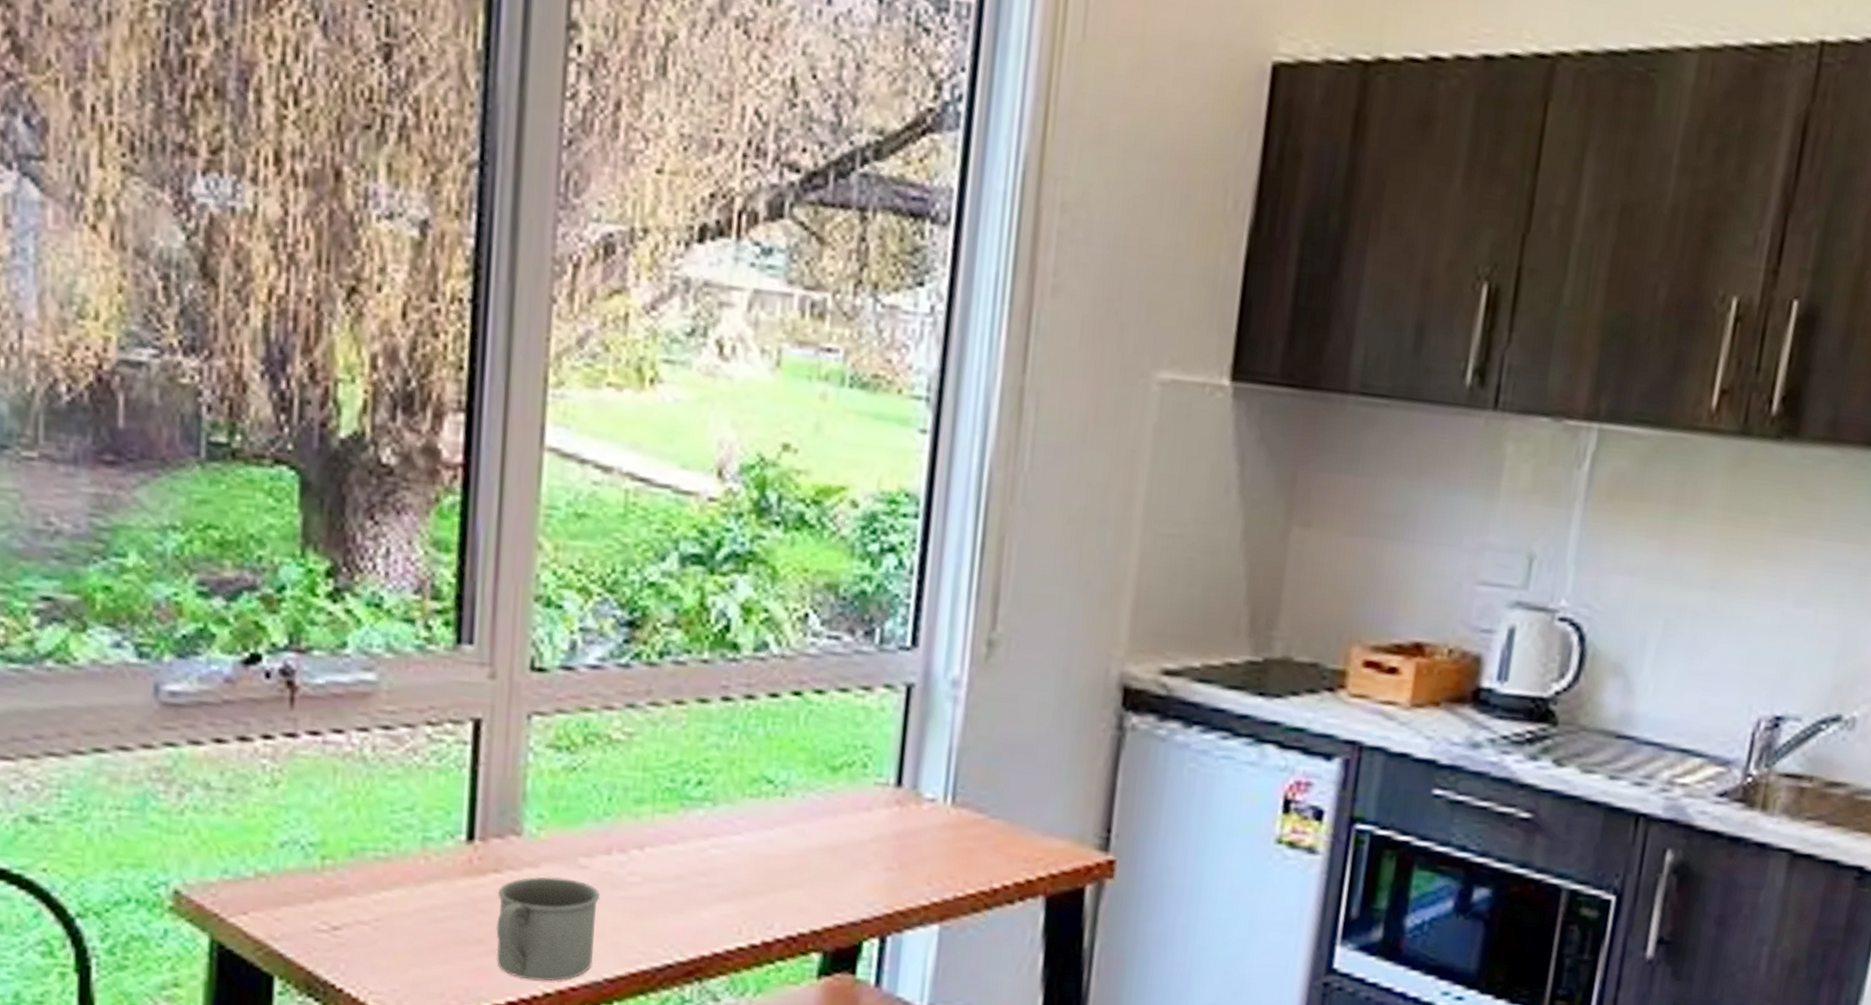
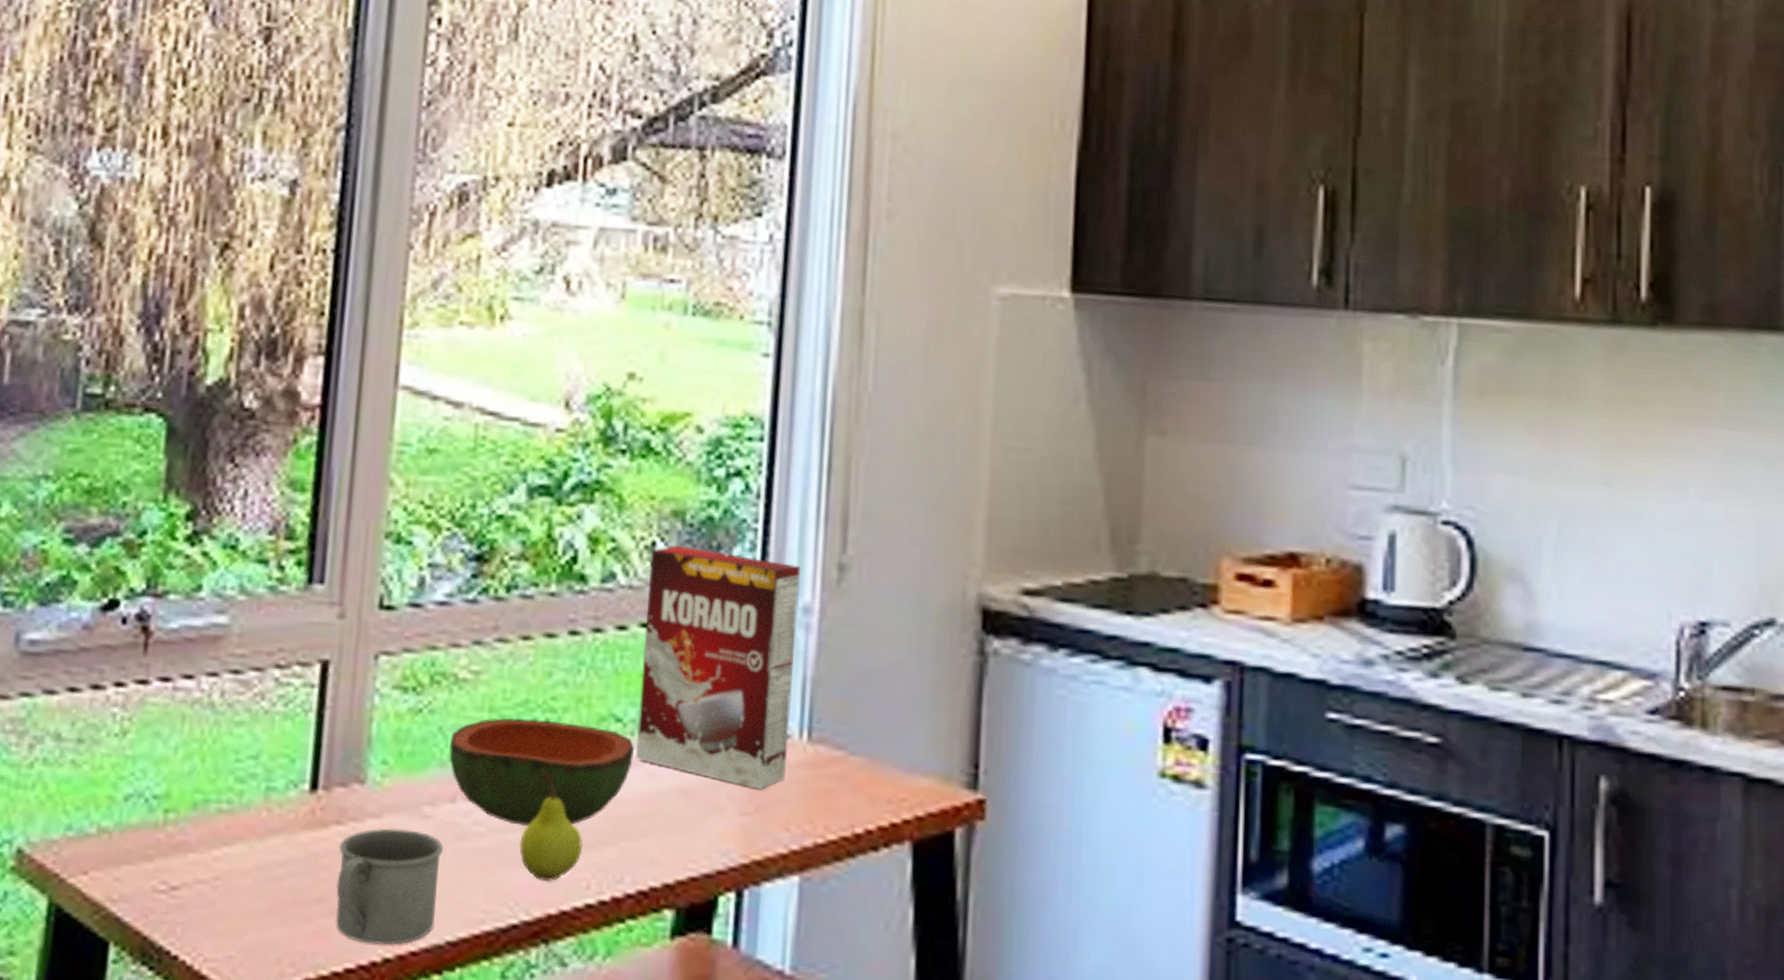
bowl: none [604,776,786,877] -> present [449,717,635,826]
fruit: none [673,826,735,927] -> present [519,770,583,881]
cereal box: none [785,617,950,848] -> present [635,545,801,790]

